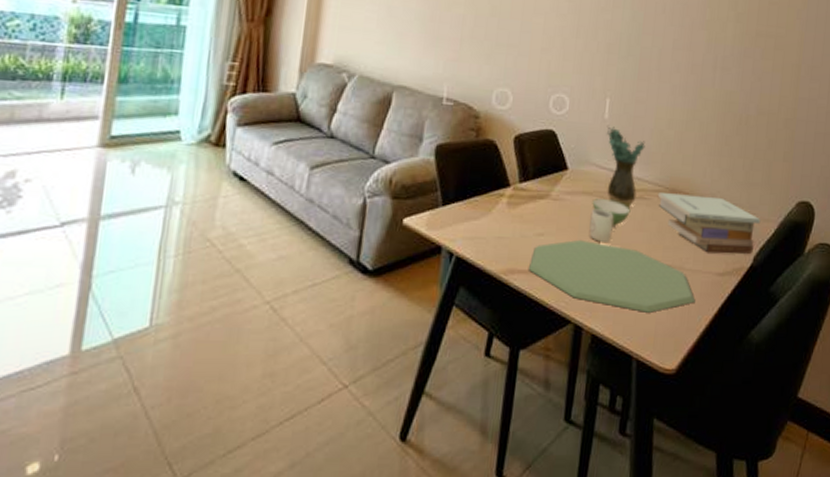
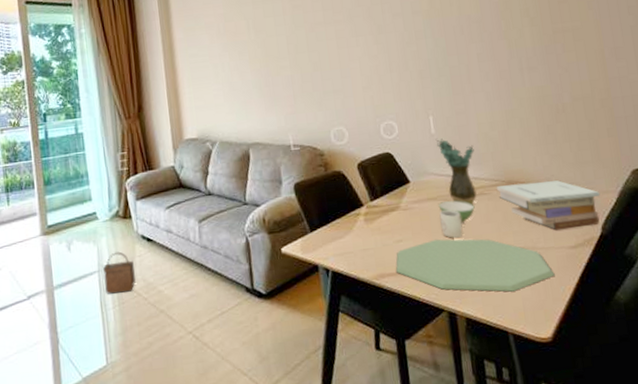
handbag: none [170,186,215,239] -> present [103,251,136,294]

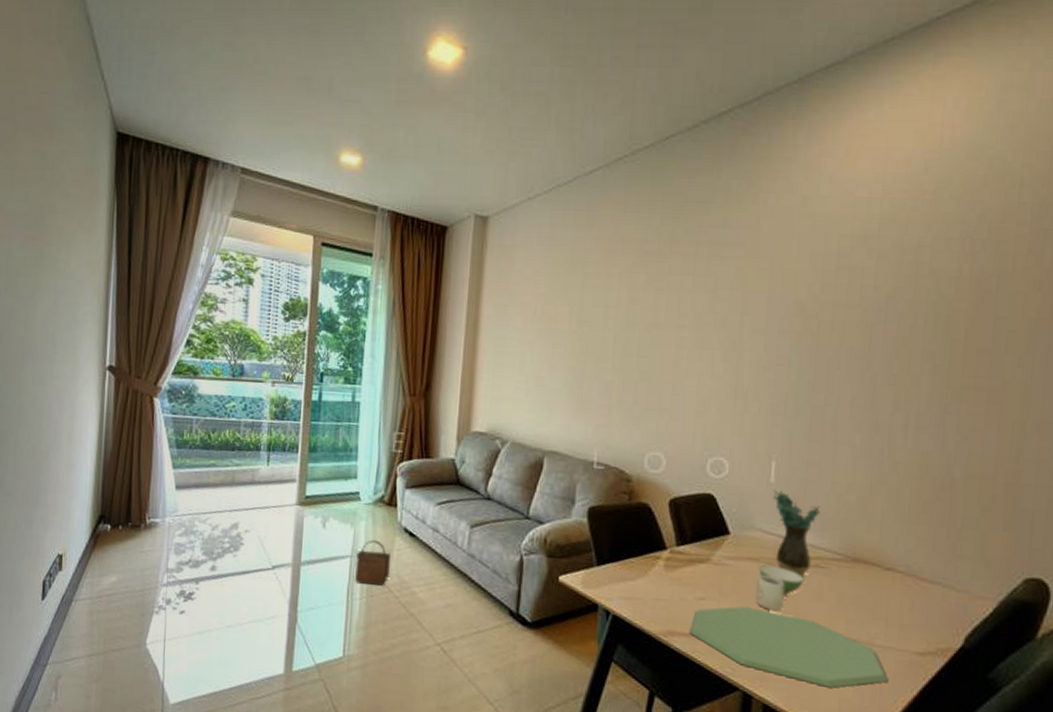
books: present [496,180,601,231] -> none [837,561,974,634]

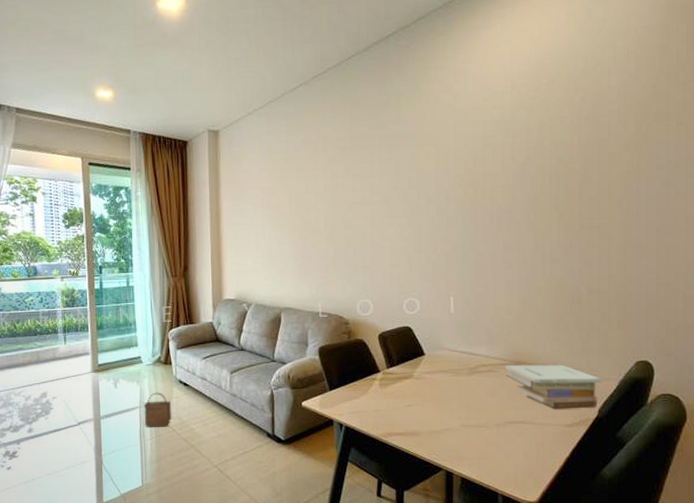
placemat: present [689,606,889,688] -> none [402,408,548,459]
mug: present [756,574,785,612] -> none [449,382,469,408]
bowl: present [758,565,805,596] -> none [448,375,482,396]
vase: present [772,490,820,578] -> none [453,318,489,381]
books: none [837,561,974,634] -> present [504,364,602,410]

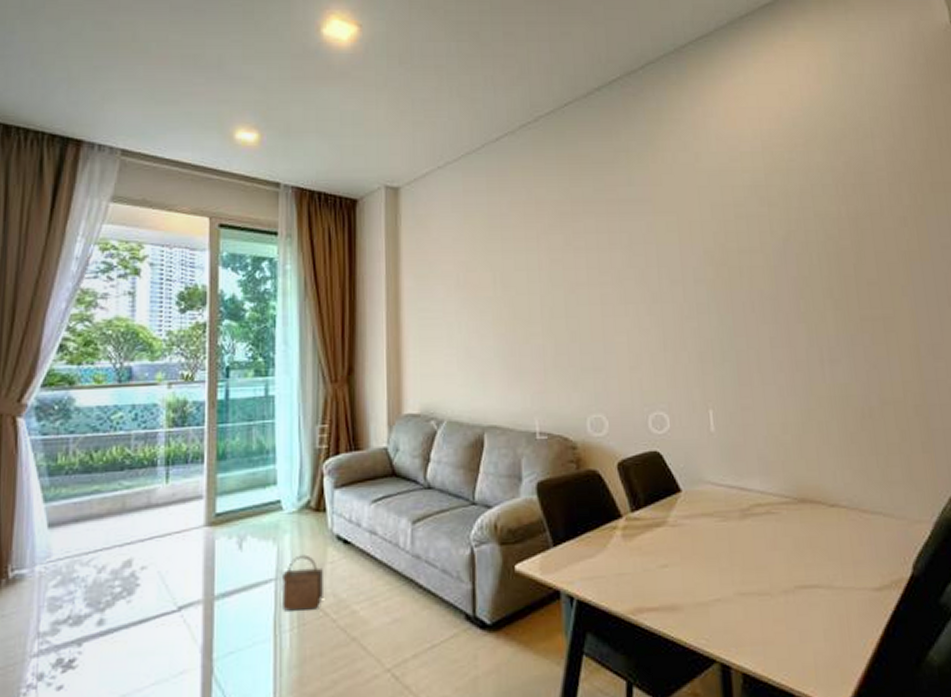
books: present [504,364,602,410] -> none [786,502,912,566]

